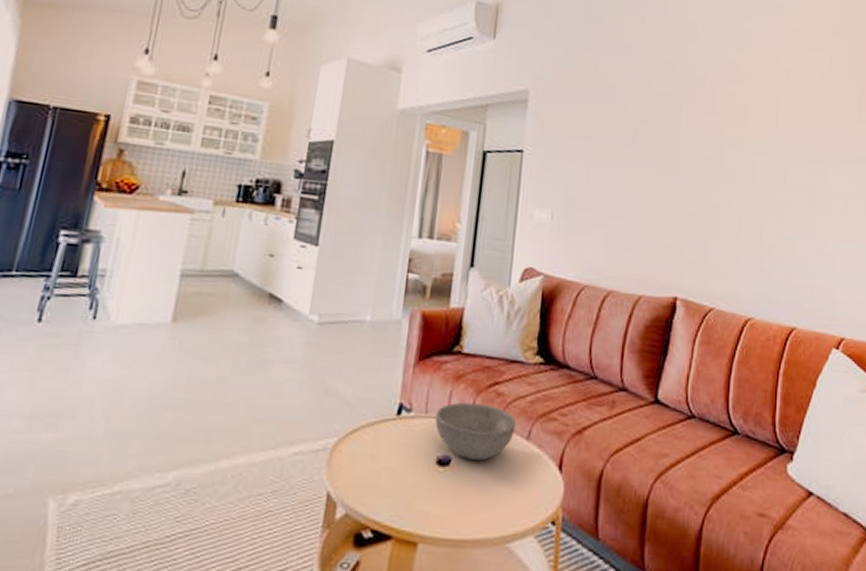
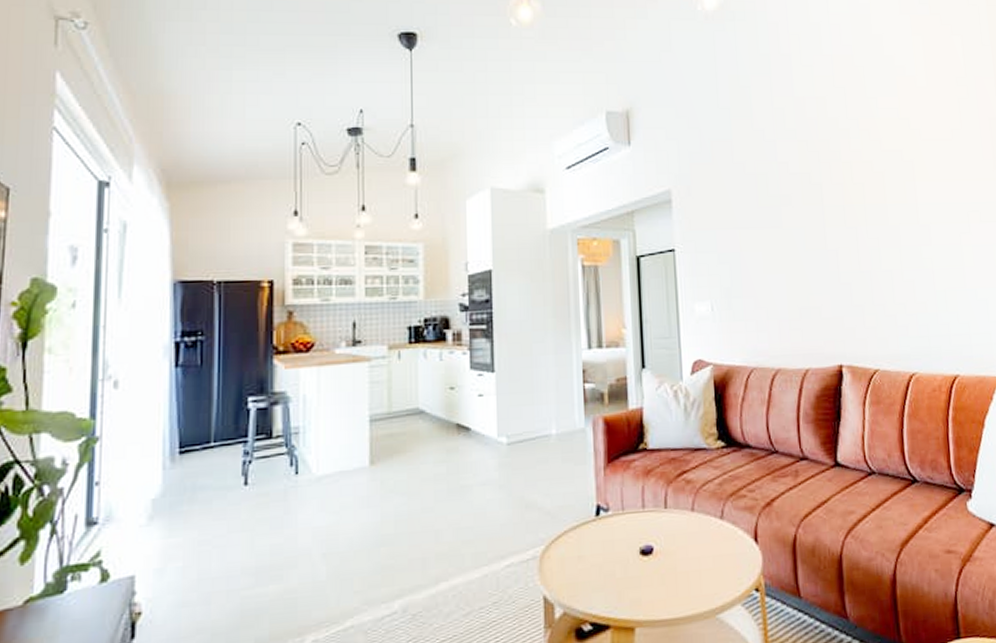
bowl: present [434,402,516,461] -> none [631,492,709,546]

